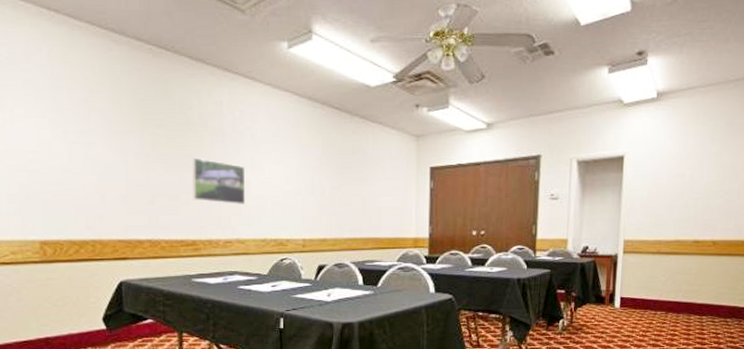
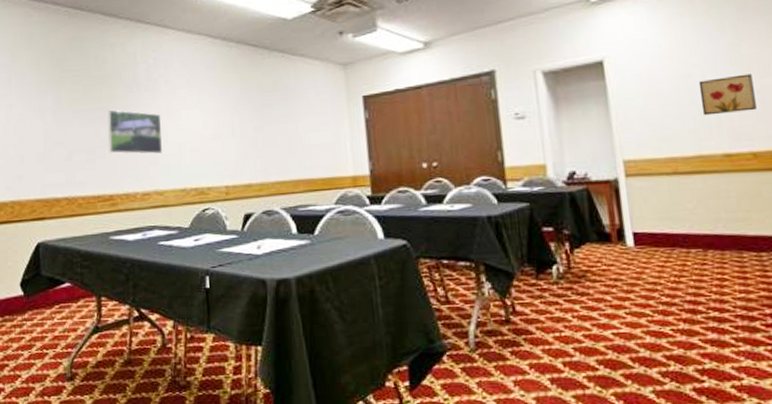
wall art: none [686,178,725,209] -> present [698,74,757,116]

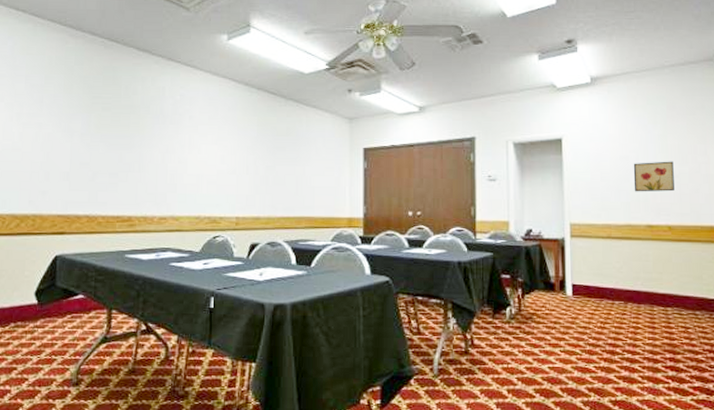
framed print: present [107,109,163,154] -> none [131,137,183,182]

